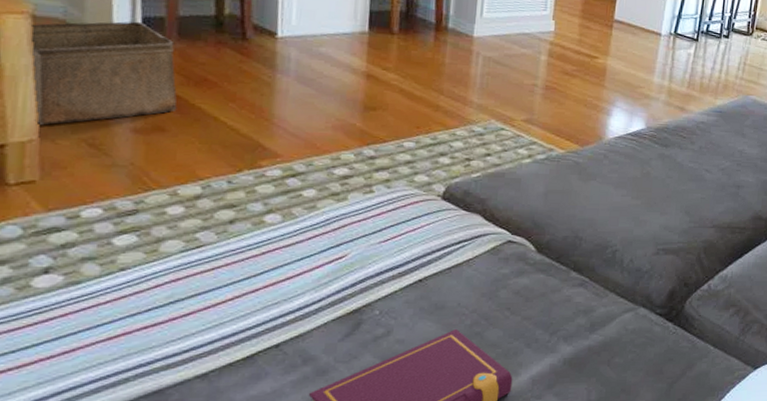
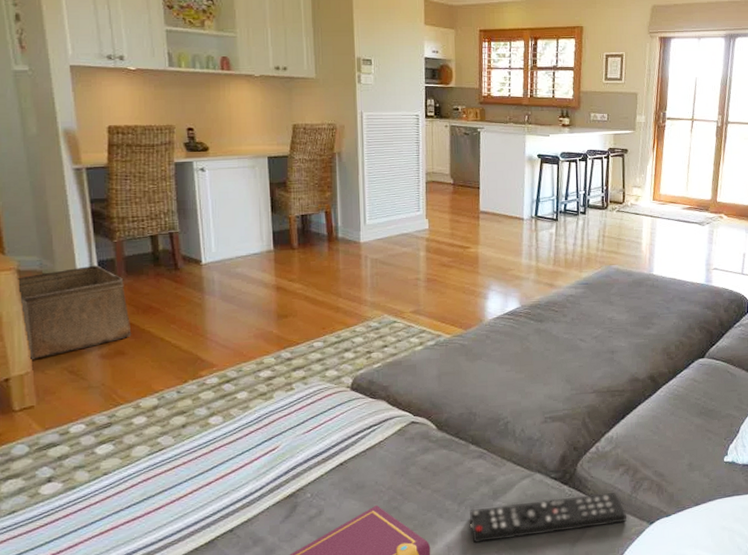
remote control: none [560,333,732,378] -> present [469,492,627,543]

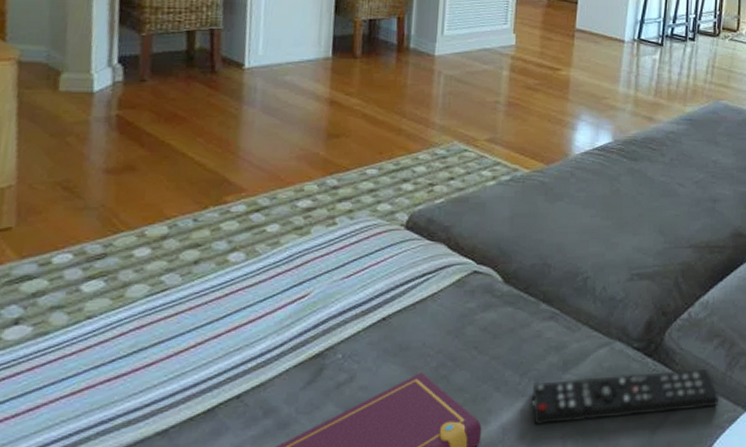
storage bin: present [18,265,132,359] -> none [14,61,148,169]

